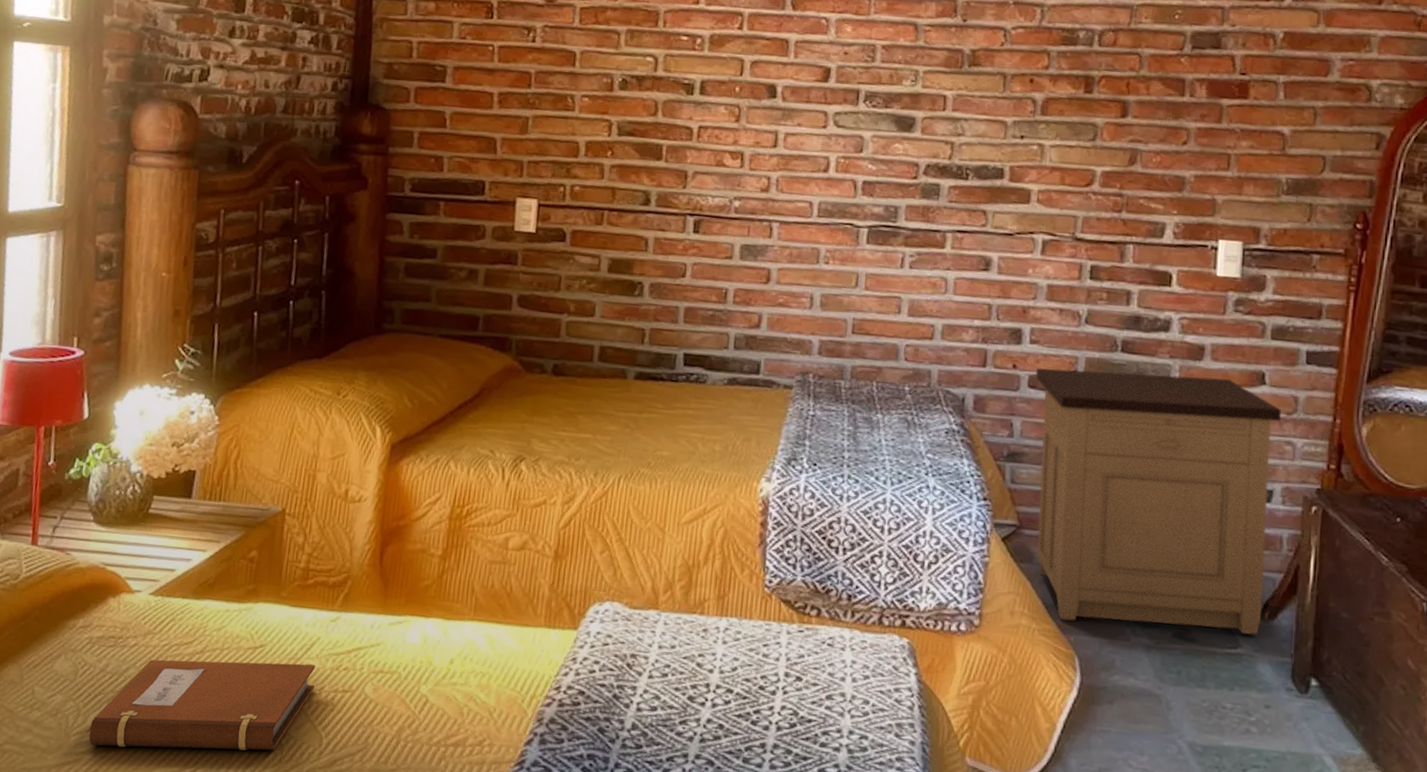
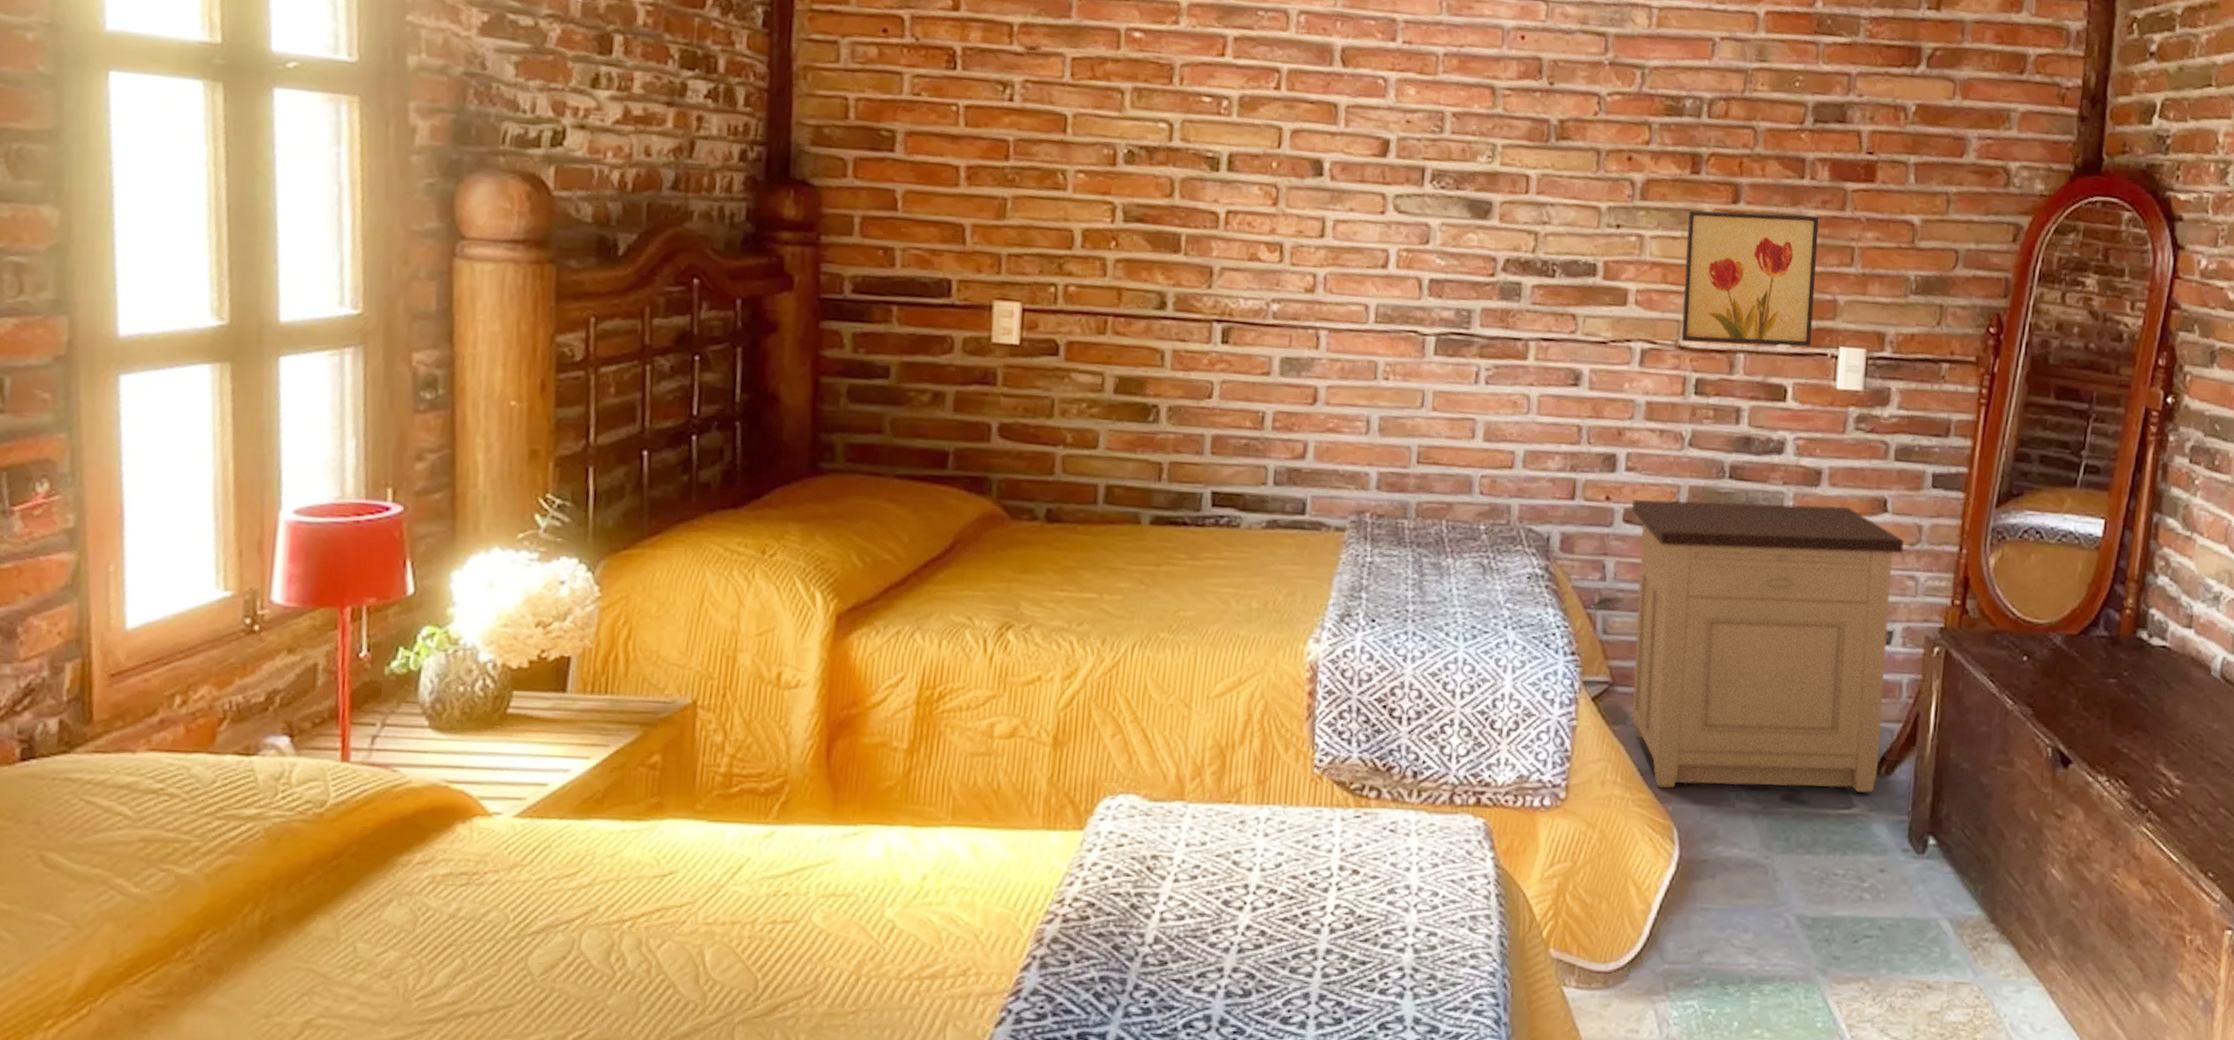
notebook: present [87,659,316,751] -> none [434,891,746,1011]
wall art: none [1077,123,1199,239] -> present [1681,210,1820,347]

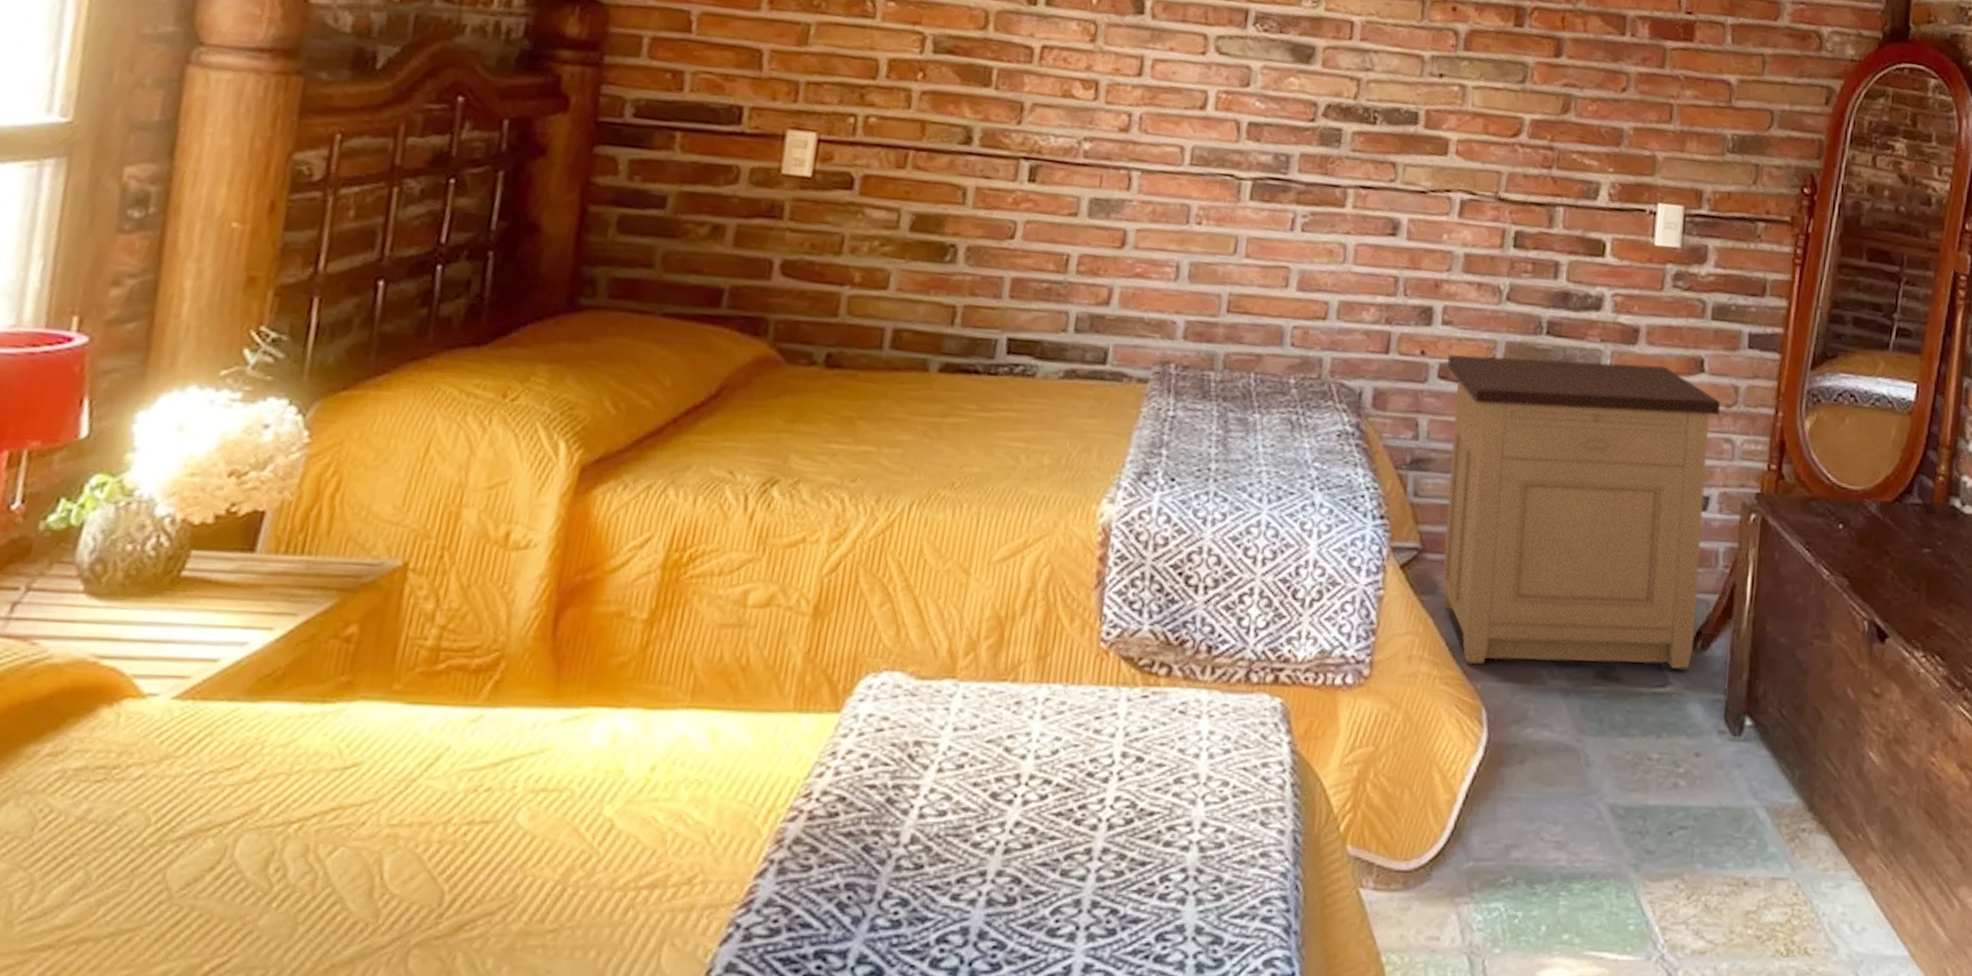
wall art: present [1681,210,1820,347] -> none [1501,62,1640,202]

